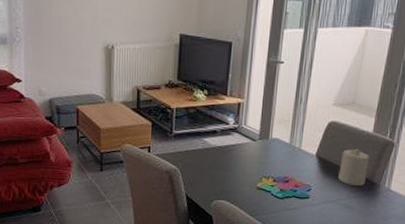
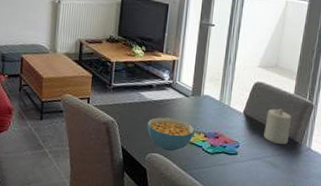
cereal bowl: none [212,163,263,198] -> present [147,117,195,152]

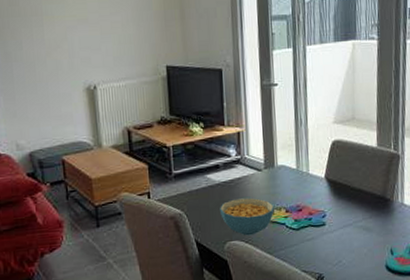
candle: present [264,108,291,144] -> none [350,165,379,205]

